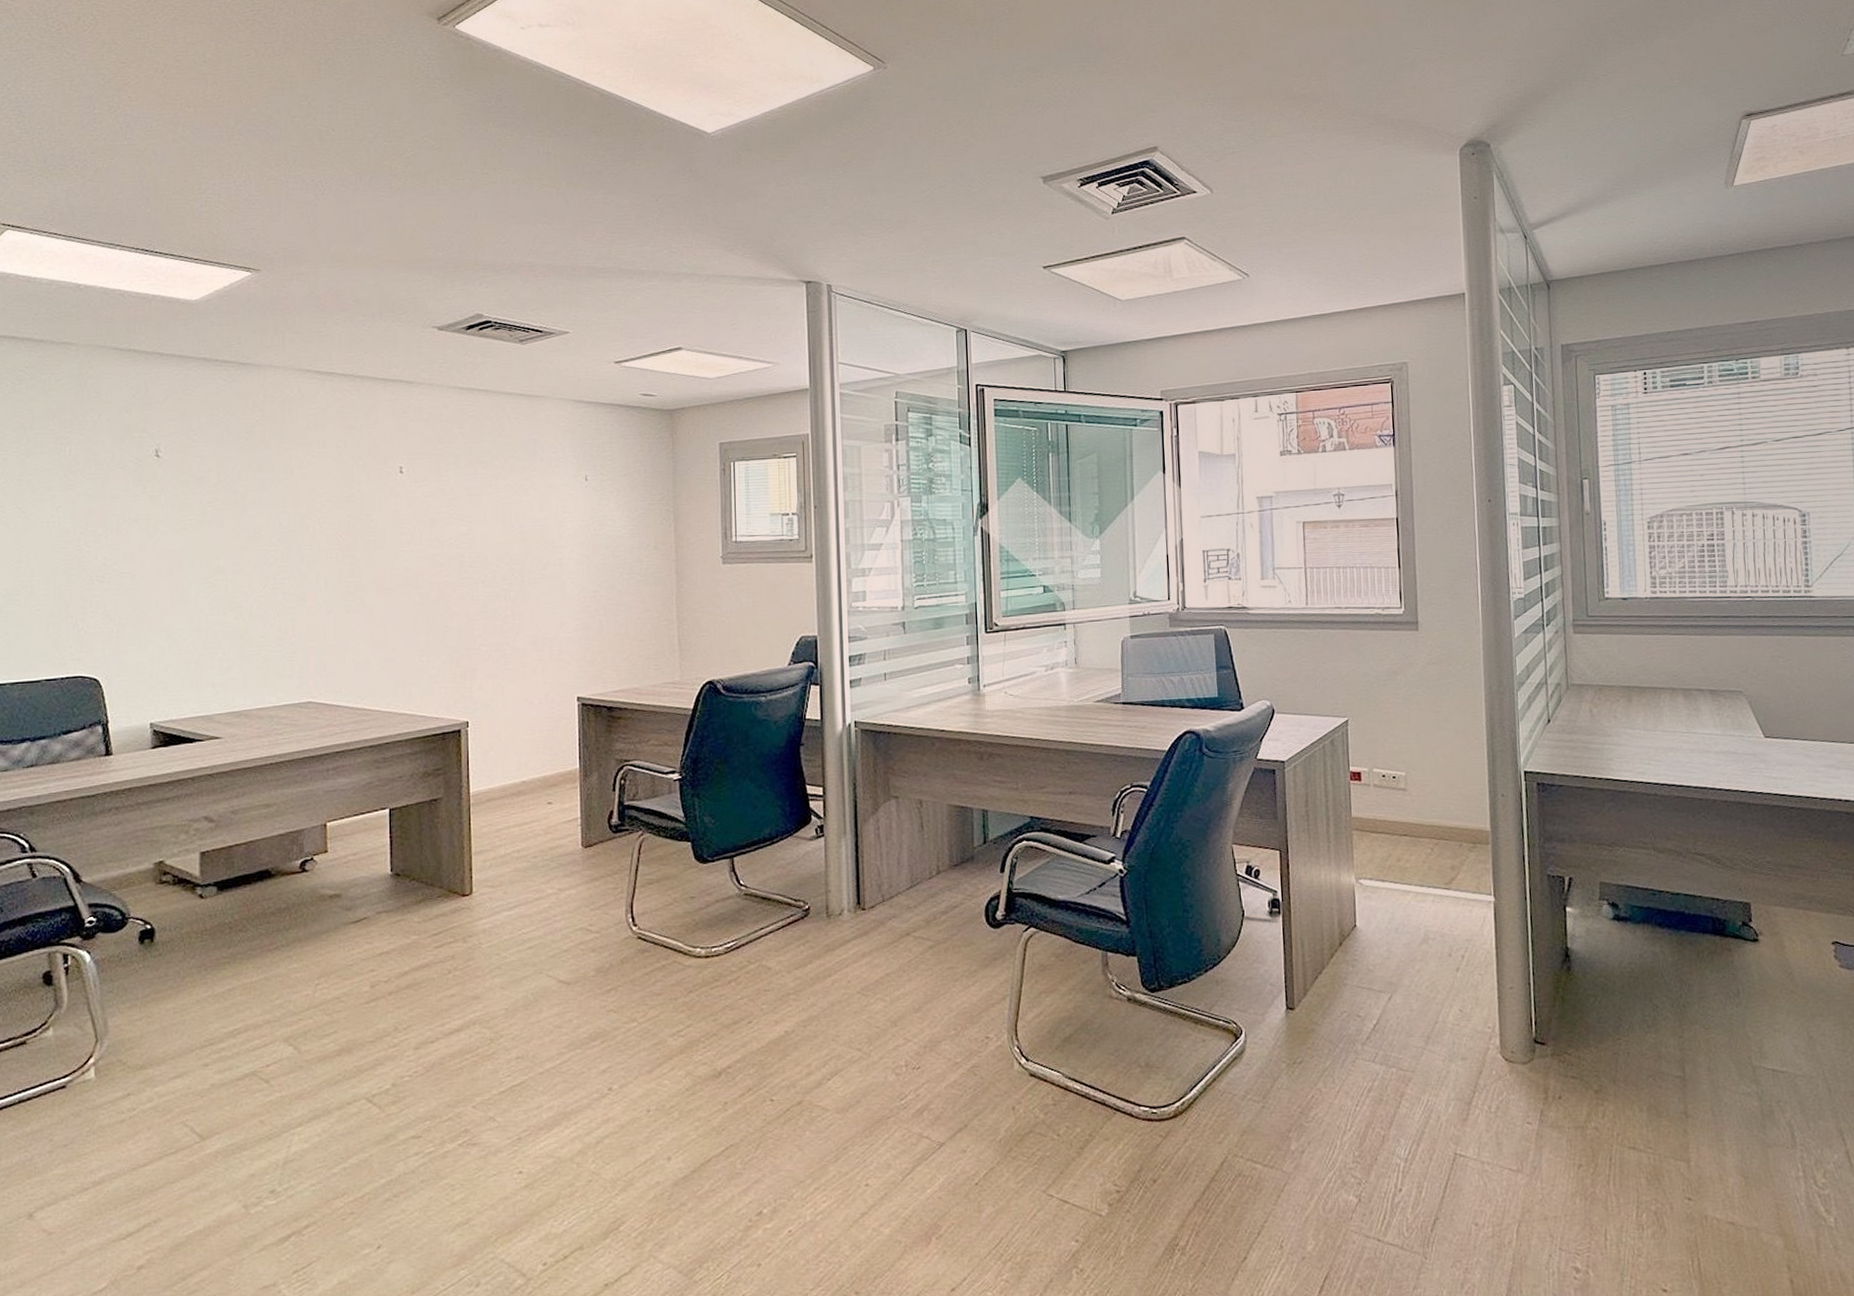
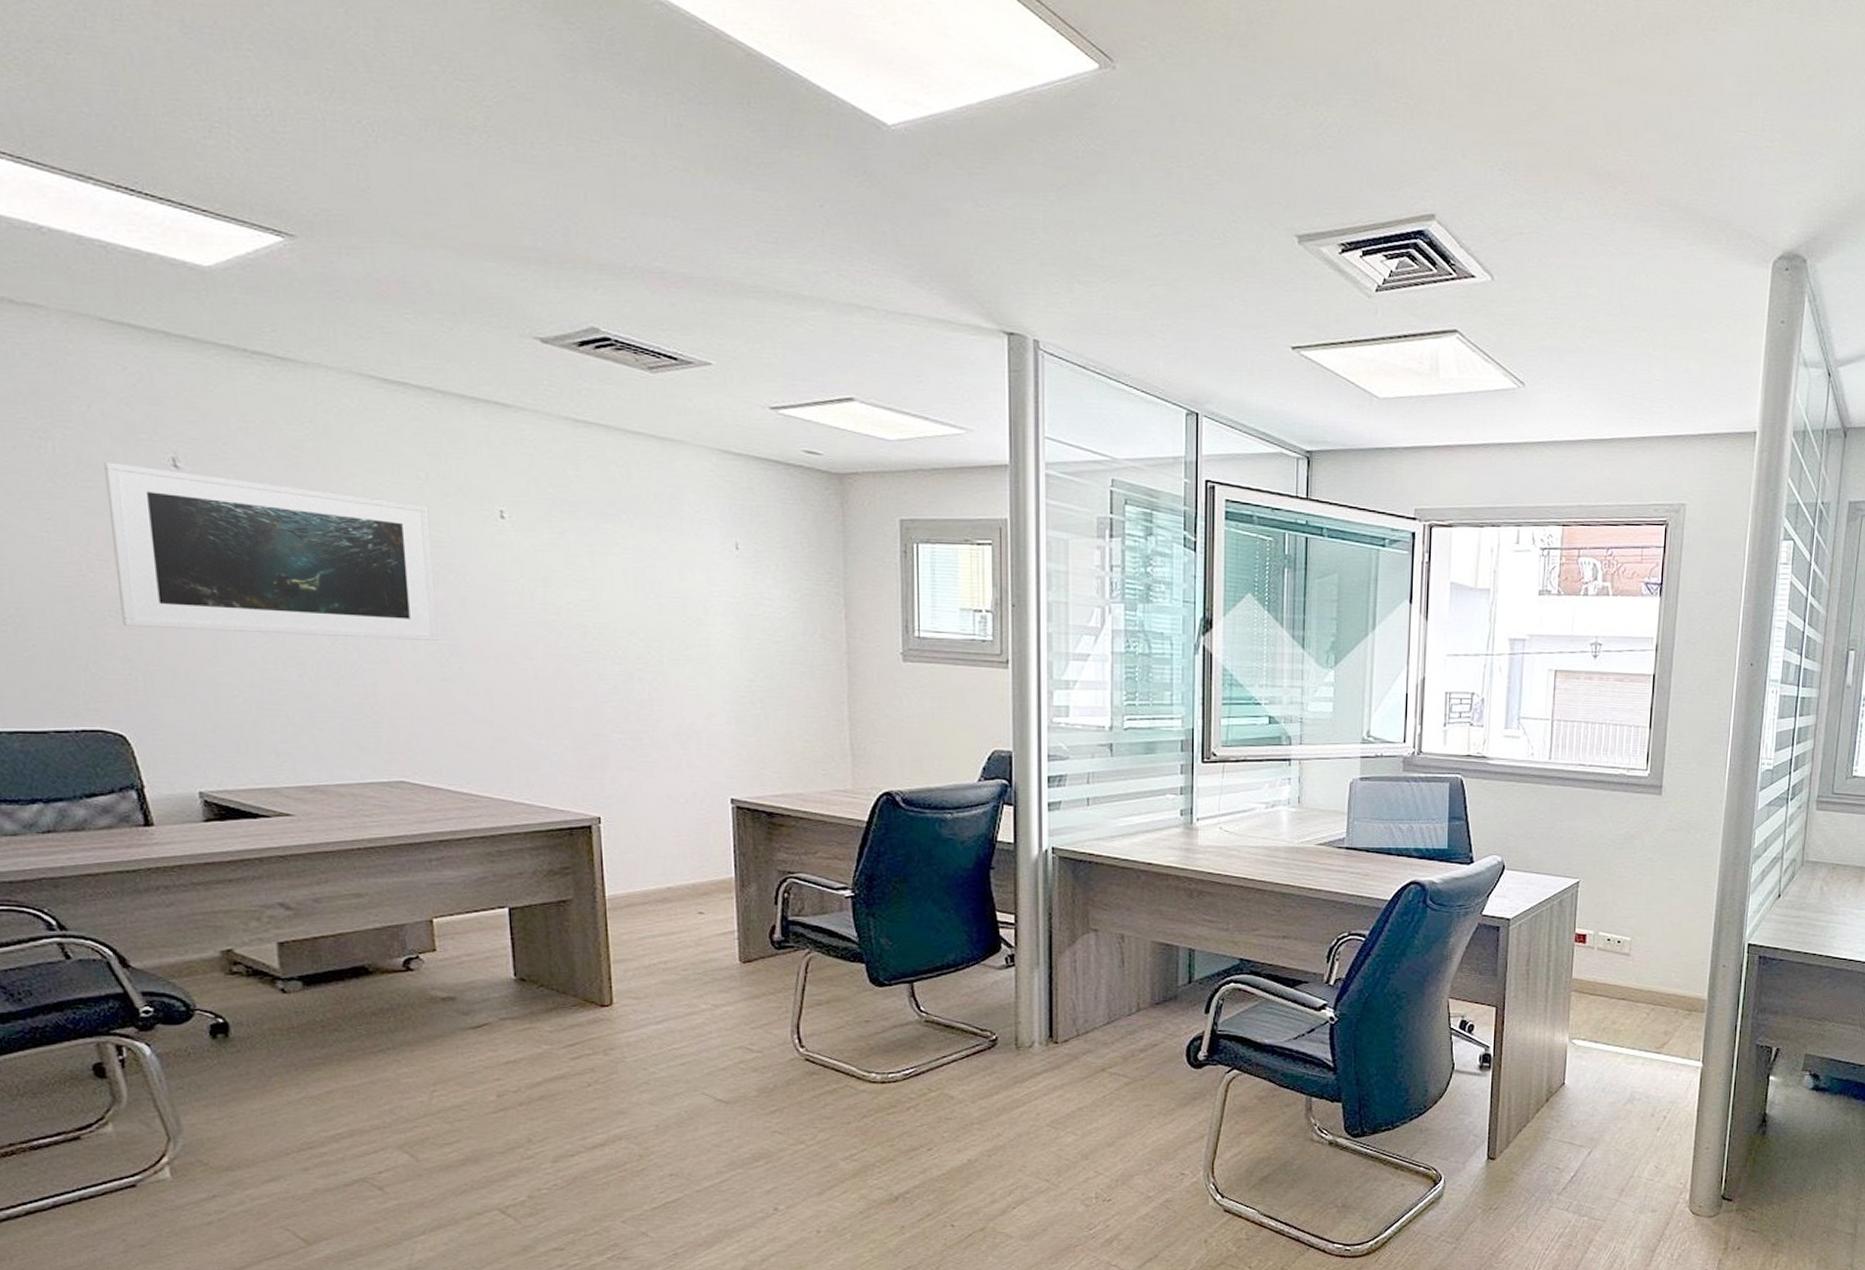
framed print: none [105,457,346,588] -> present [104,462,438,641]

